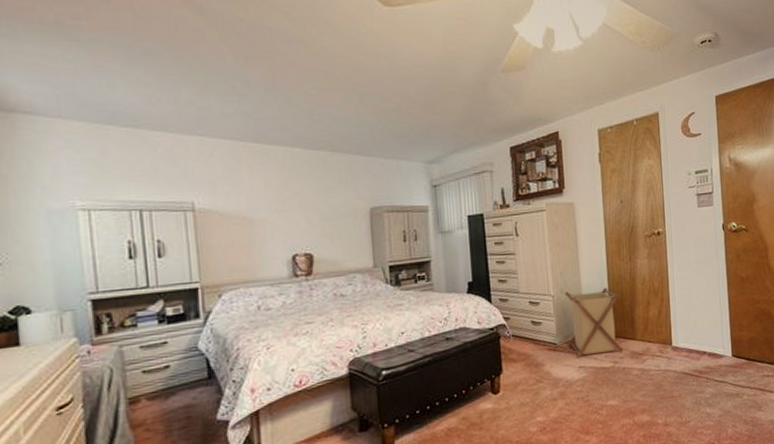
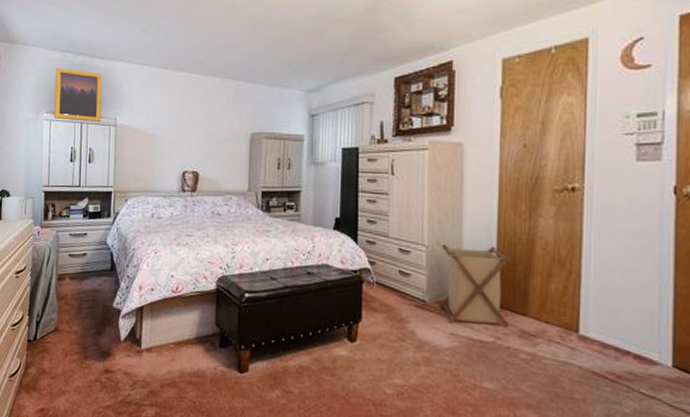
picture frame: none [88,143,170,209] -> present [53,68,103,122]

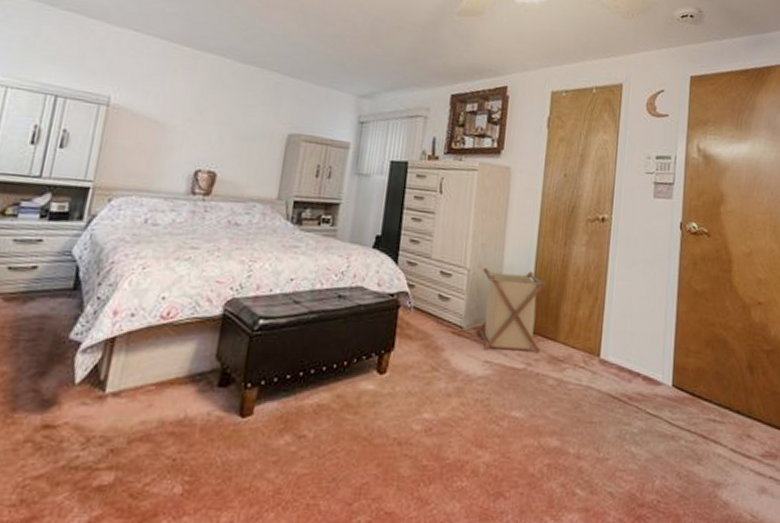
picture frame: present [53,68,103,122] -> none [12,21,98,98]

